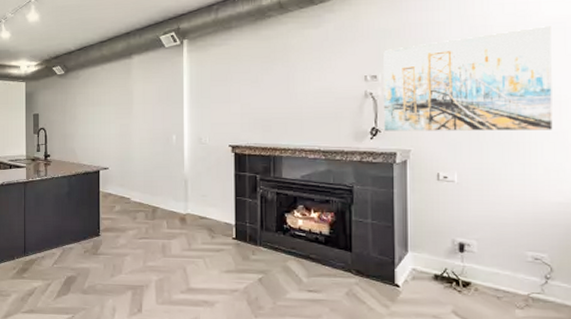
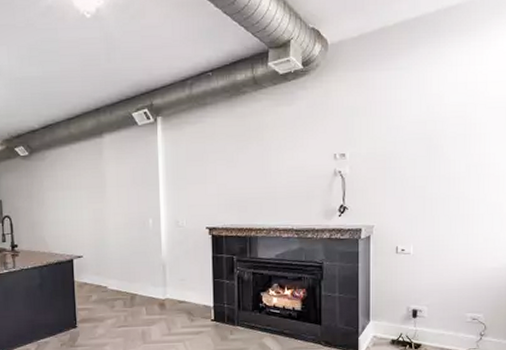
wall art: present [383,26,553,131] -> none [350,105,494,208]

